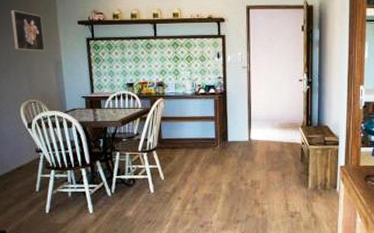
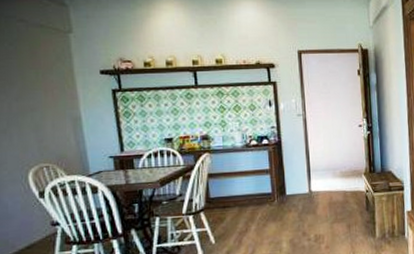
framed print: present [11,10,45,51] -> none [11,60,59,107]

